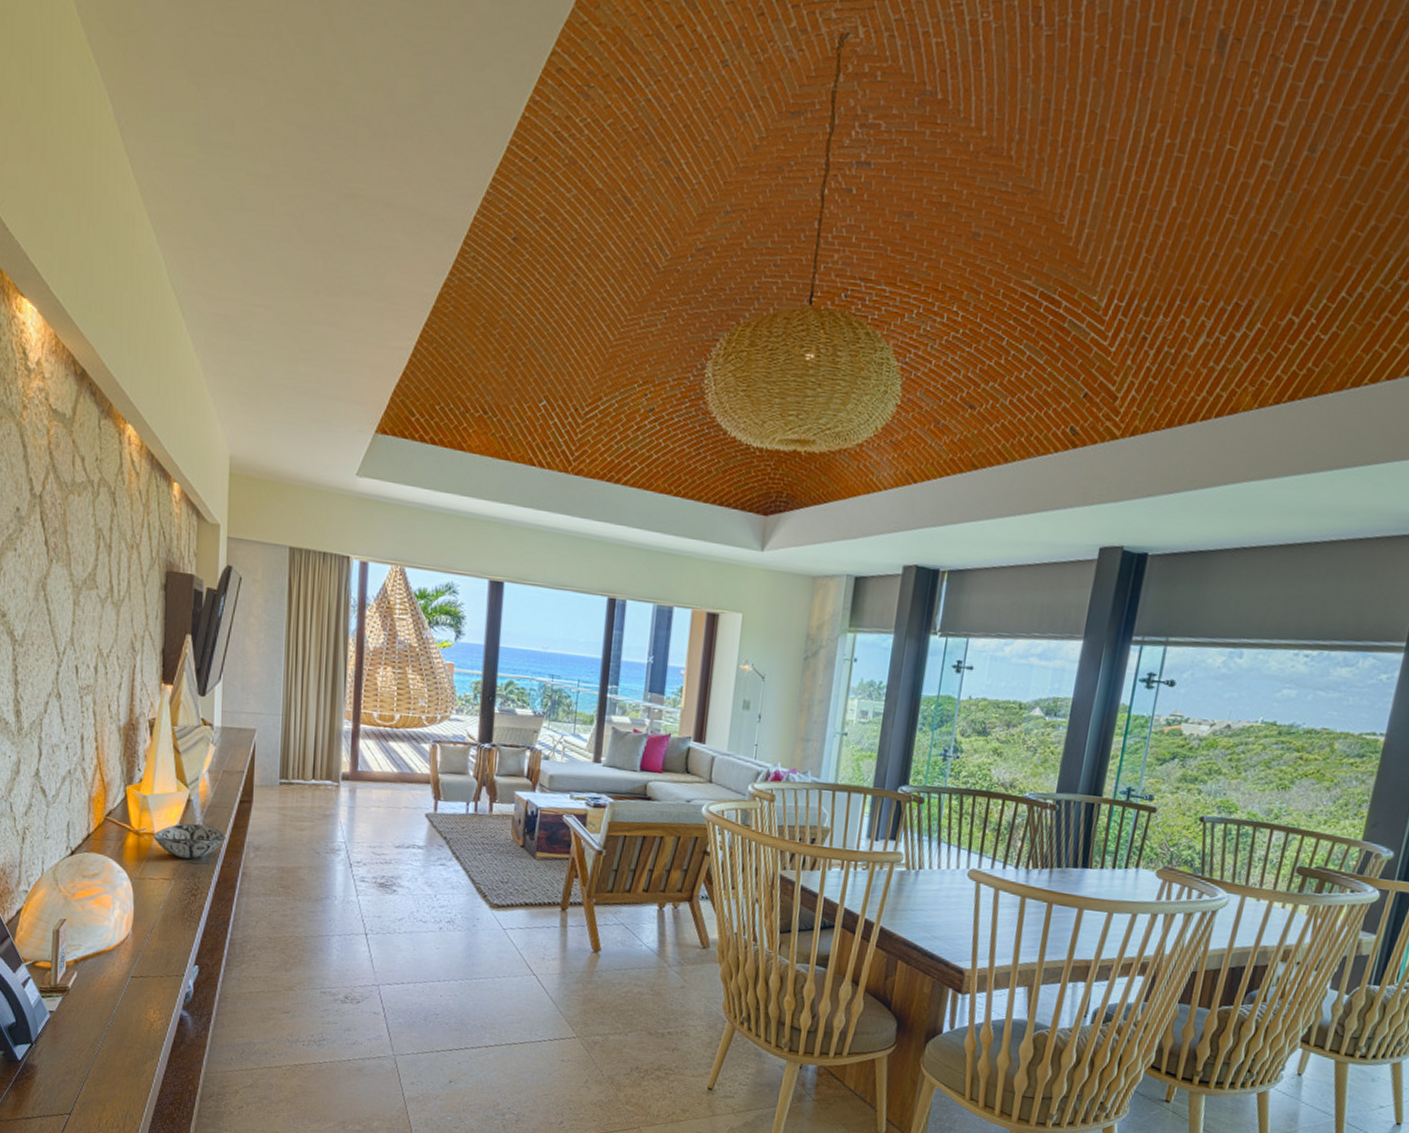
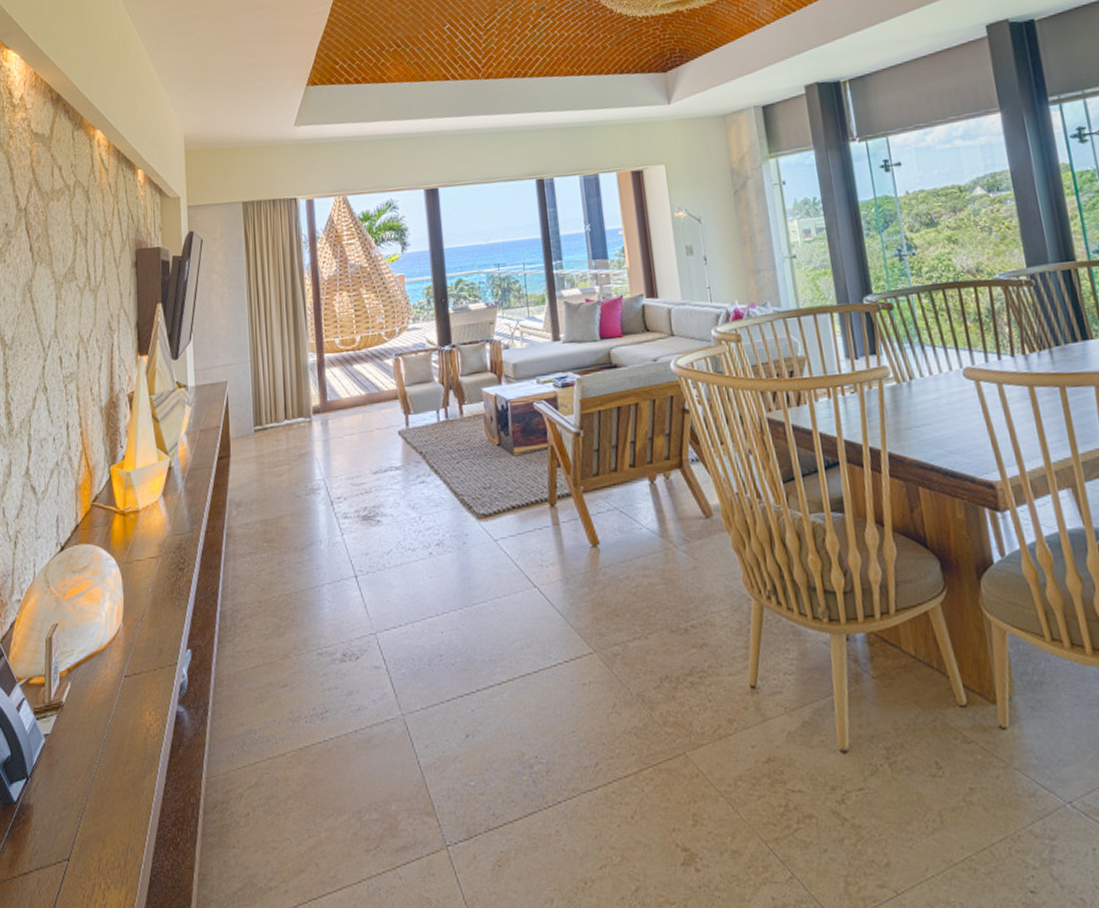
decorative bowl: present [153,823,226,859] -> none [138,490,208,532]

